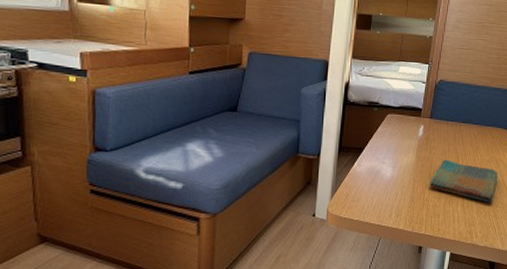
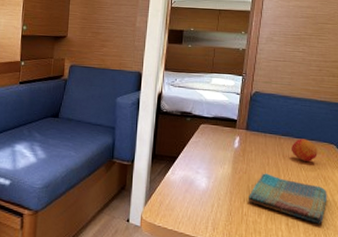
fruit: none [470,125,492,146] -> present [292,139,318,162]

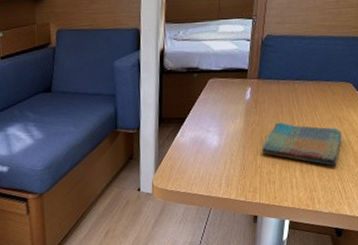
fruit: present [292,139,318,162] -> none [306,80,333,104]

